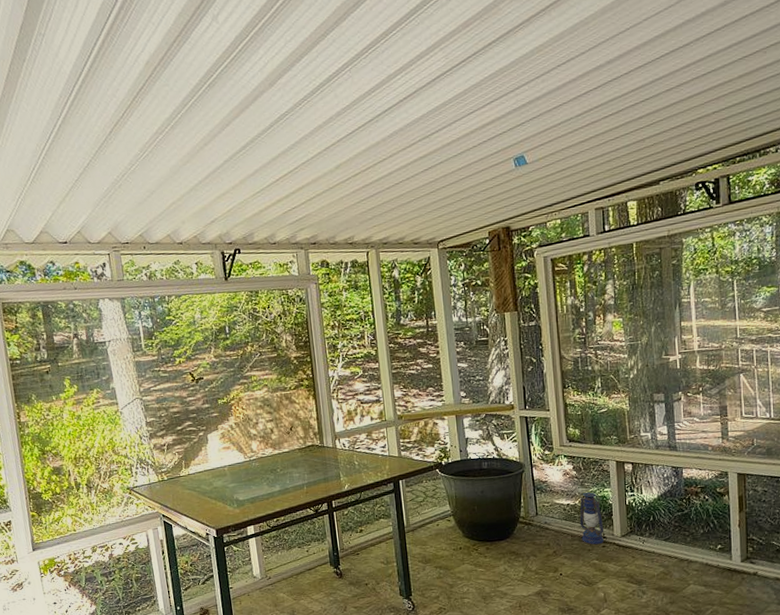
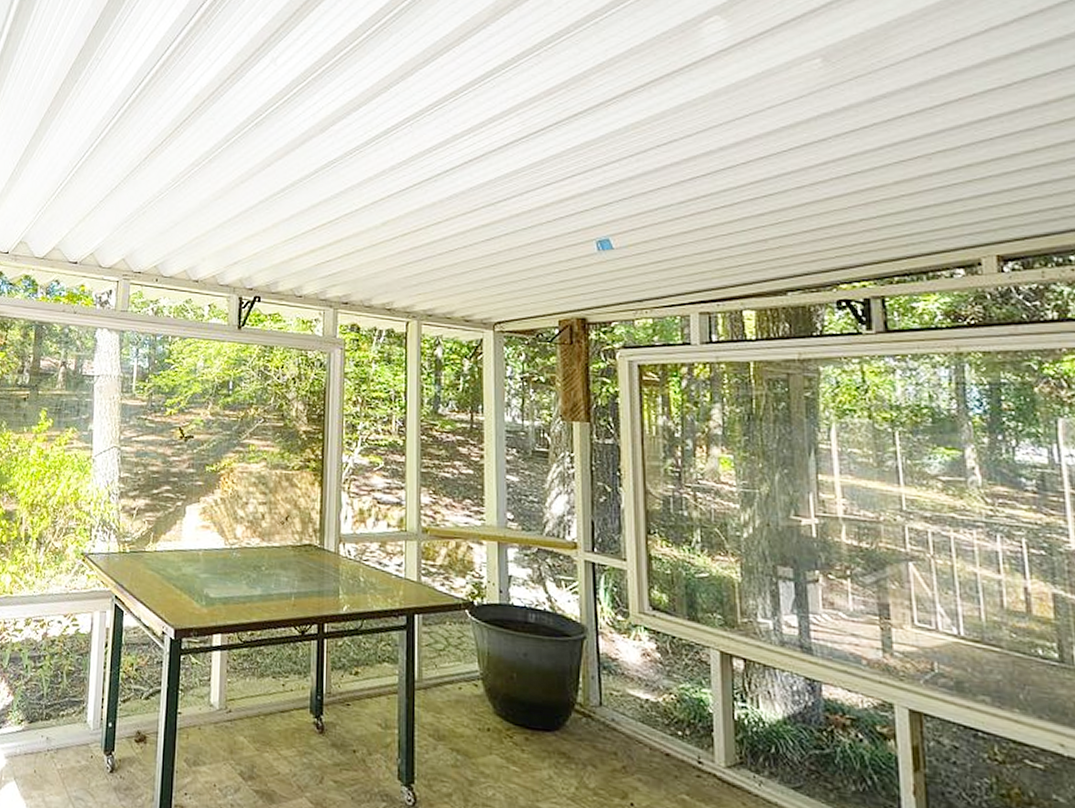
lantern: present [579,488,605,545] -> none [663,682,700,772]

